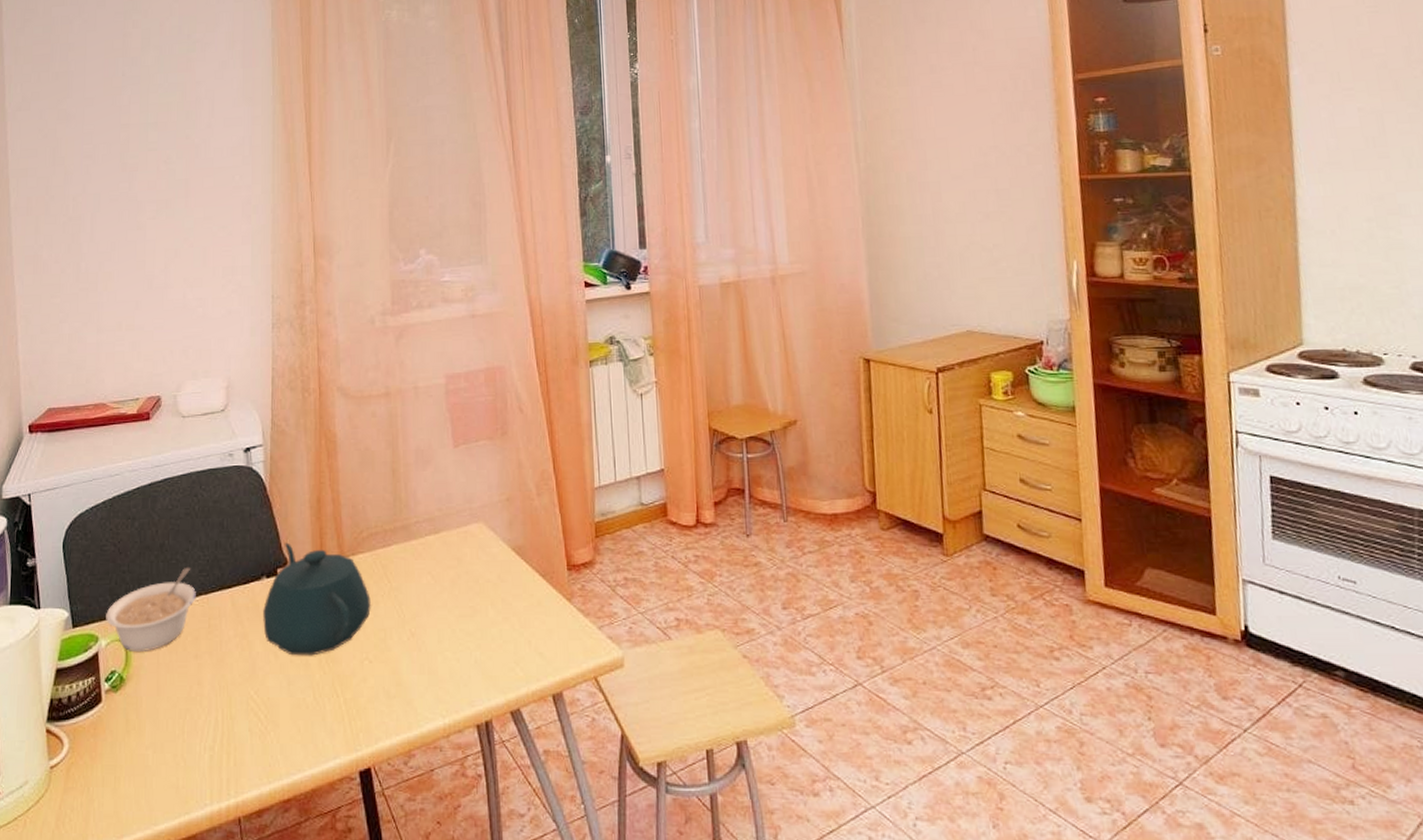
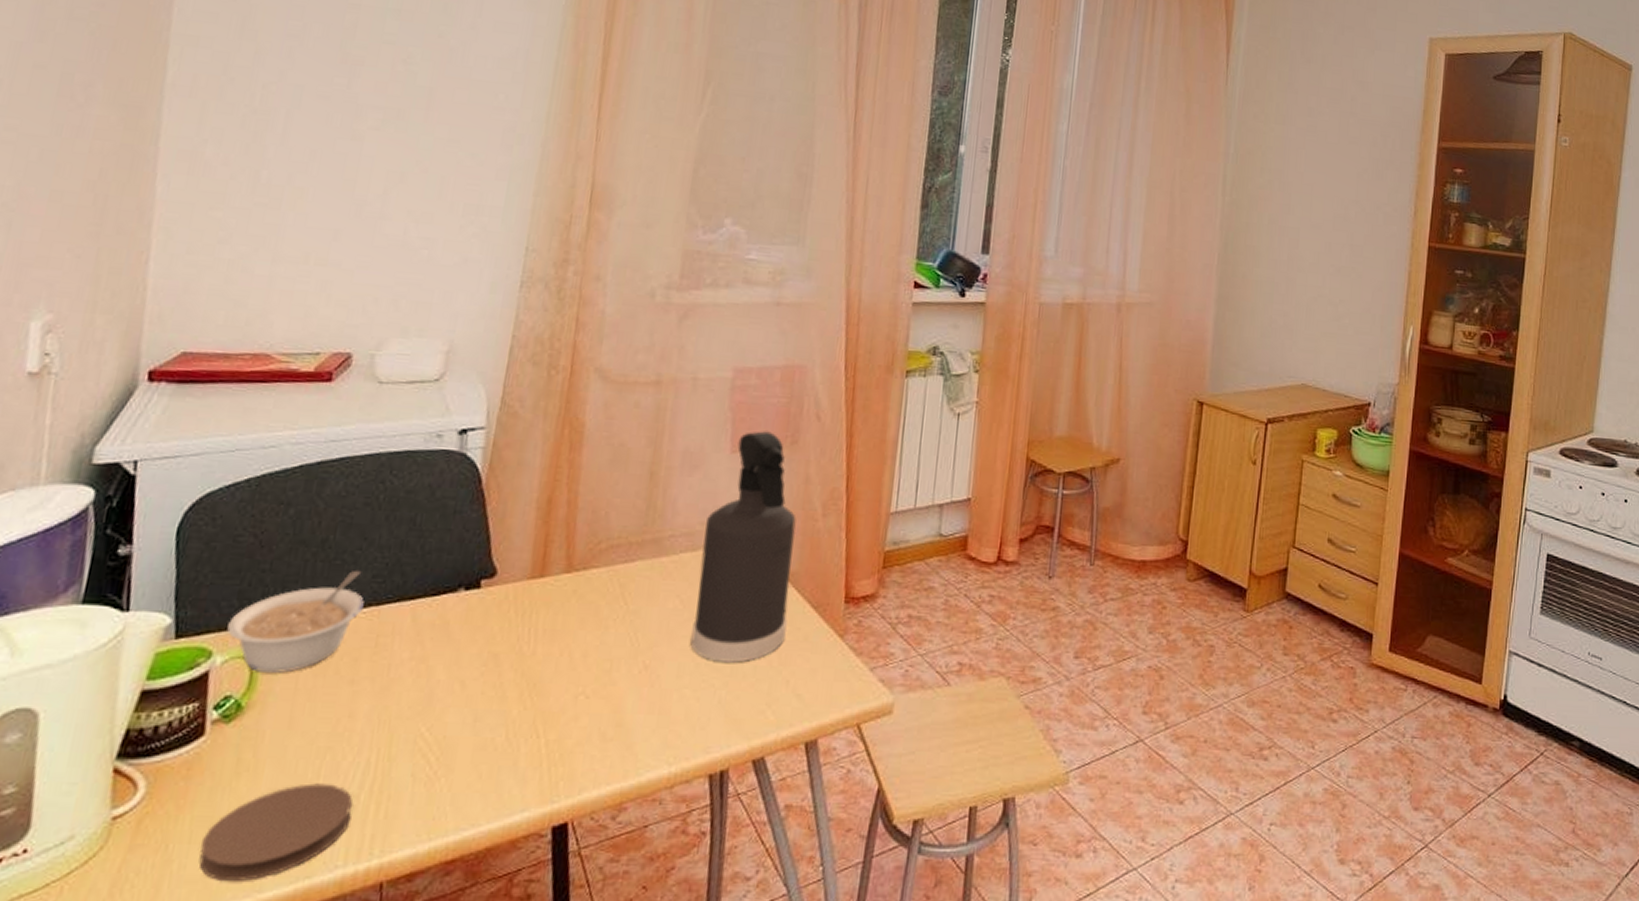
coaster: none [111,738,211,817] -> present [199,783,353,882]
teapot: present [263,542,371,656] -> none [451,548,600,687]
spray bottle: none [442,426,523,627] -> present [690,431,796,663]

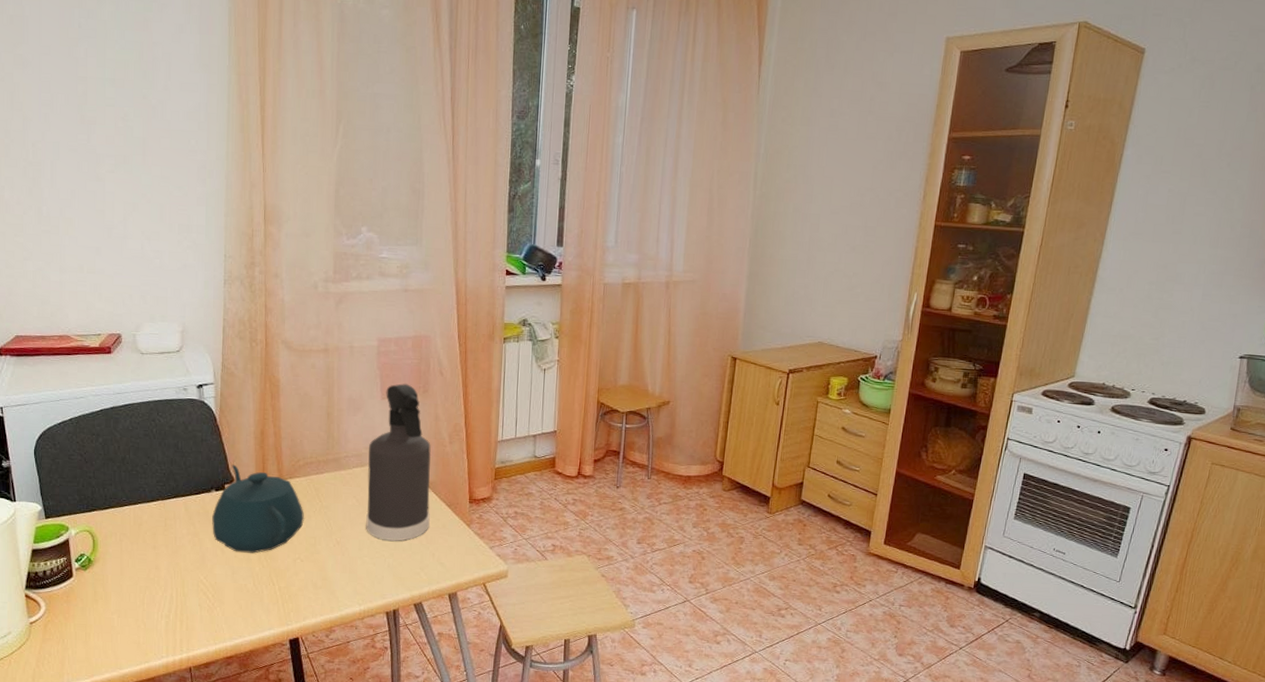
coaster: present [199,783,353,882] -> none [83,608,167,662]
legume: present [227,570,364,674] -> none [75,477,154,541]
teapot: none [451,548,600,687] -> present [212,464,304,553]

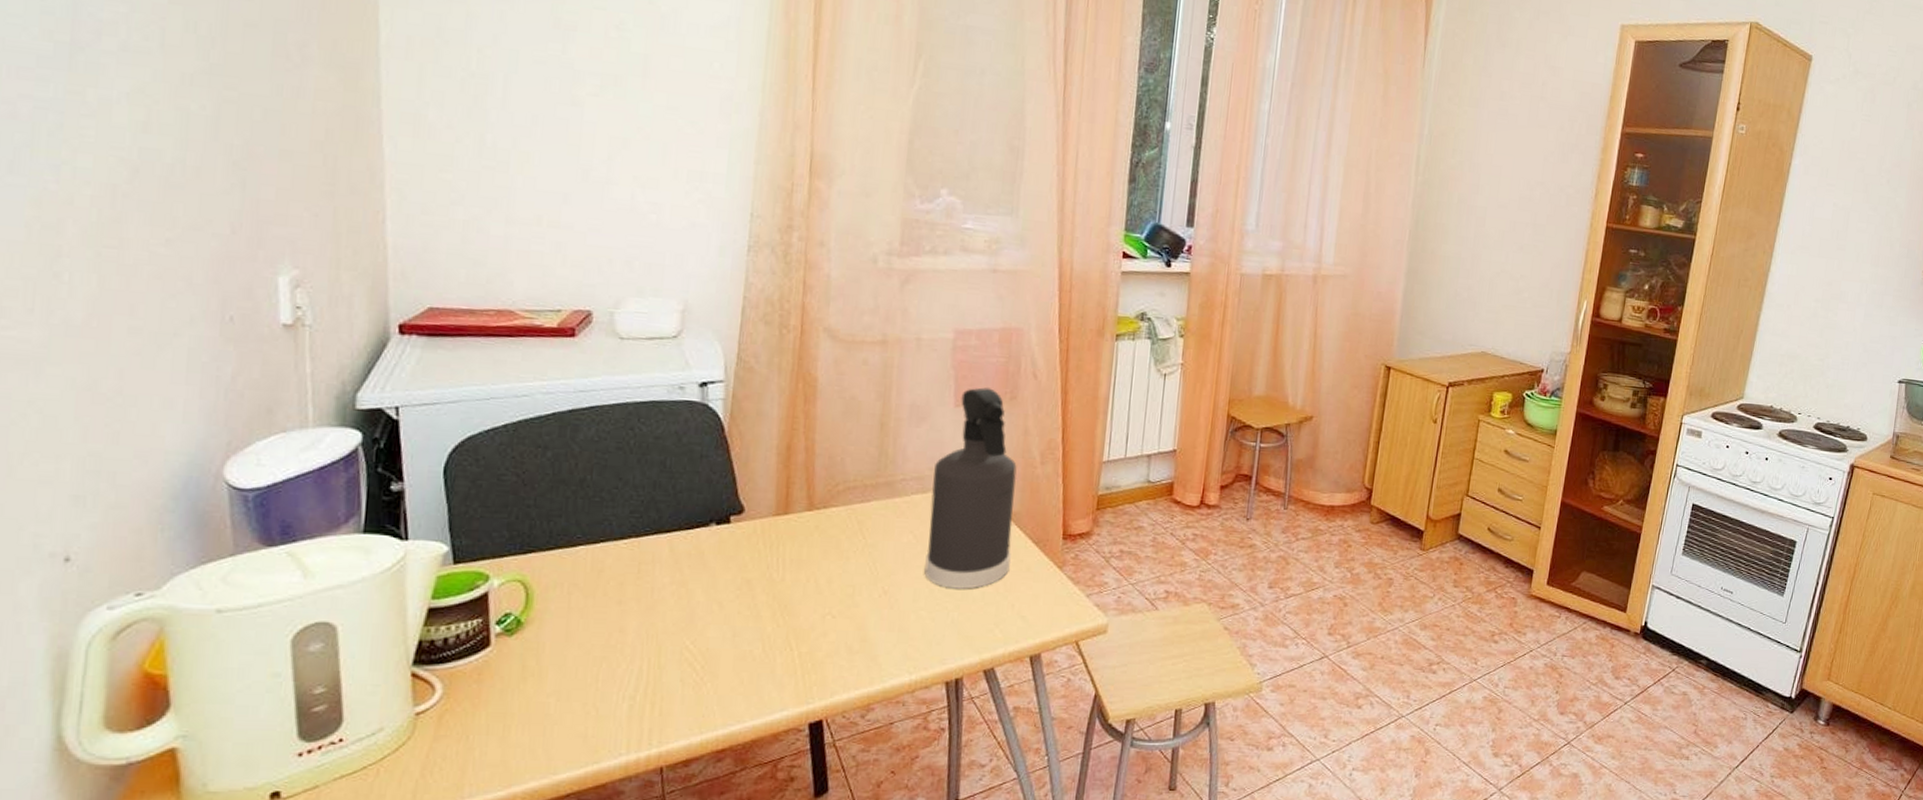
teapot: present [212,464,304,553] -> none [707,489,841,608]

